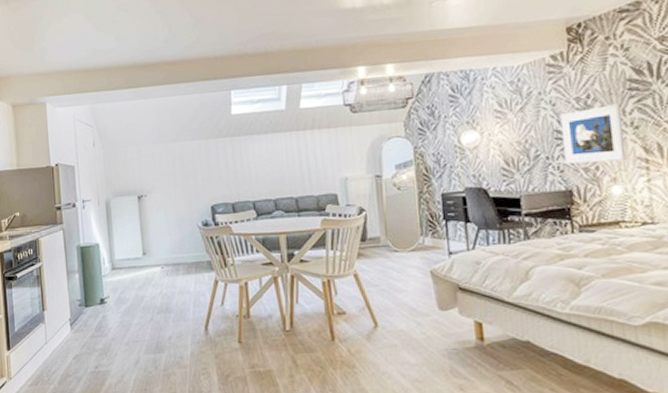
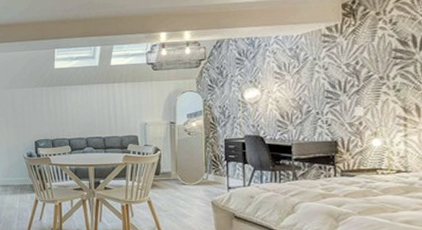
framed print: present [560,104,627,164] -> none [331,70,387,119]

